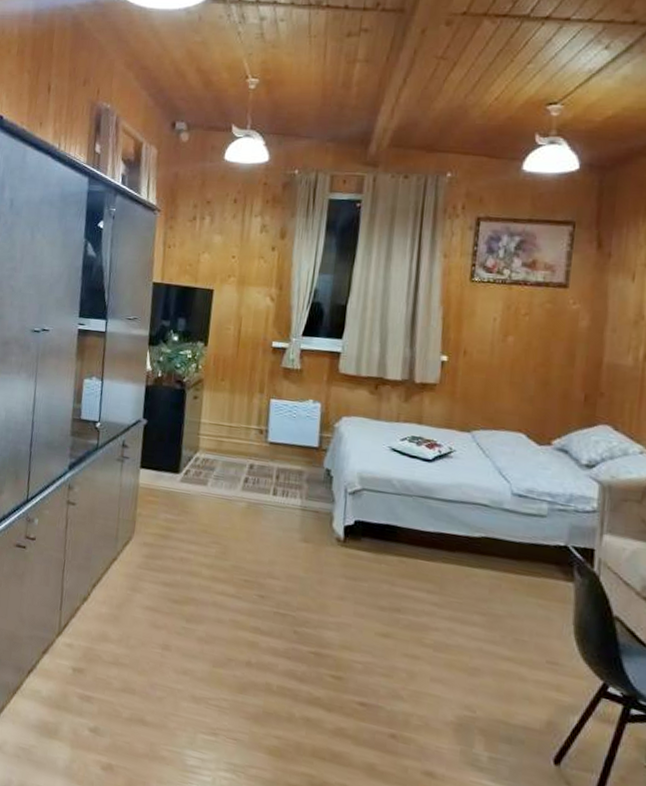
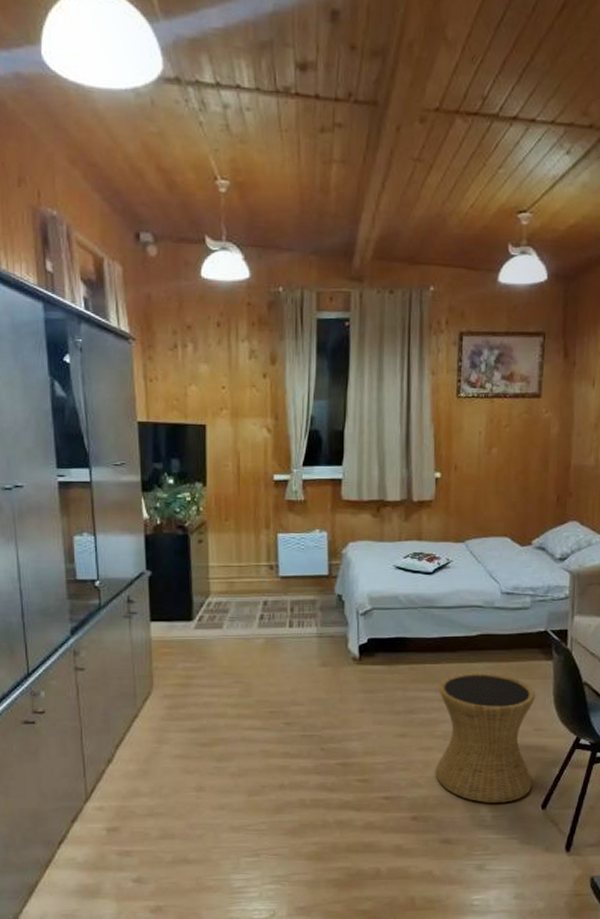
side table: none [421,577,551,745] -> present [435,672,536,803]

